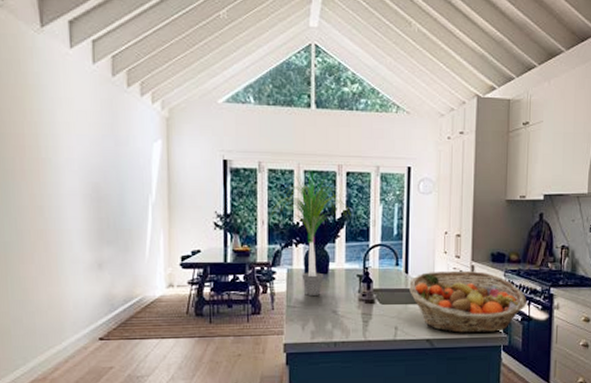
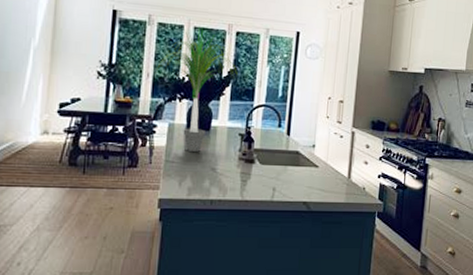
fruit basket: present [409,270,526,333] -> none [290,135,403,198]

